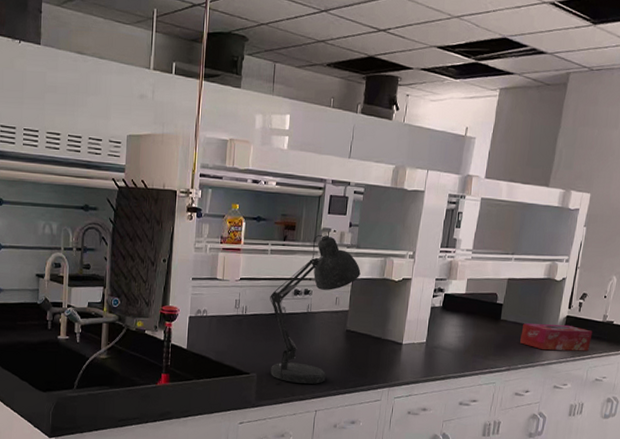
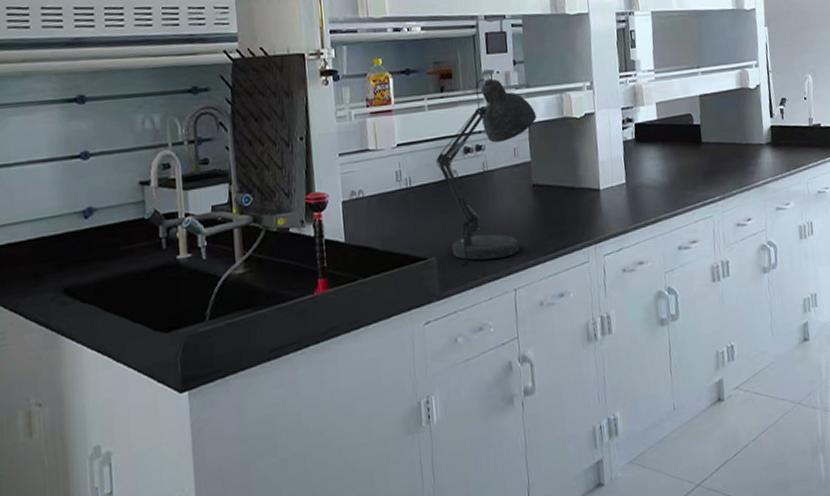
tissue box: present [520,323,593,352] -> none [727,135,803,169]

